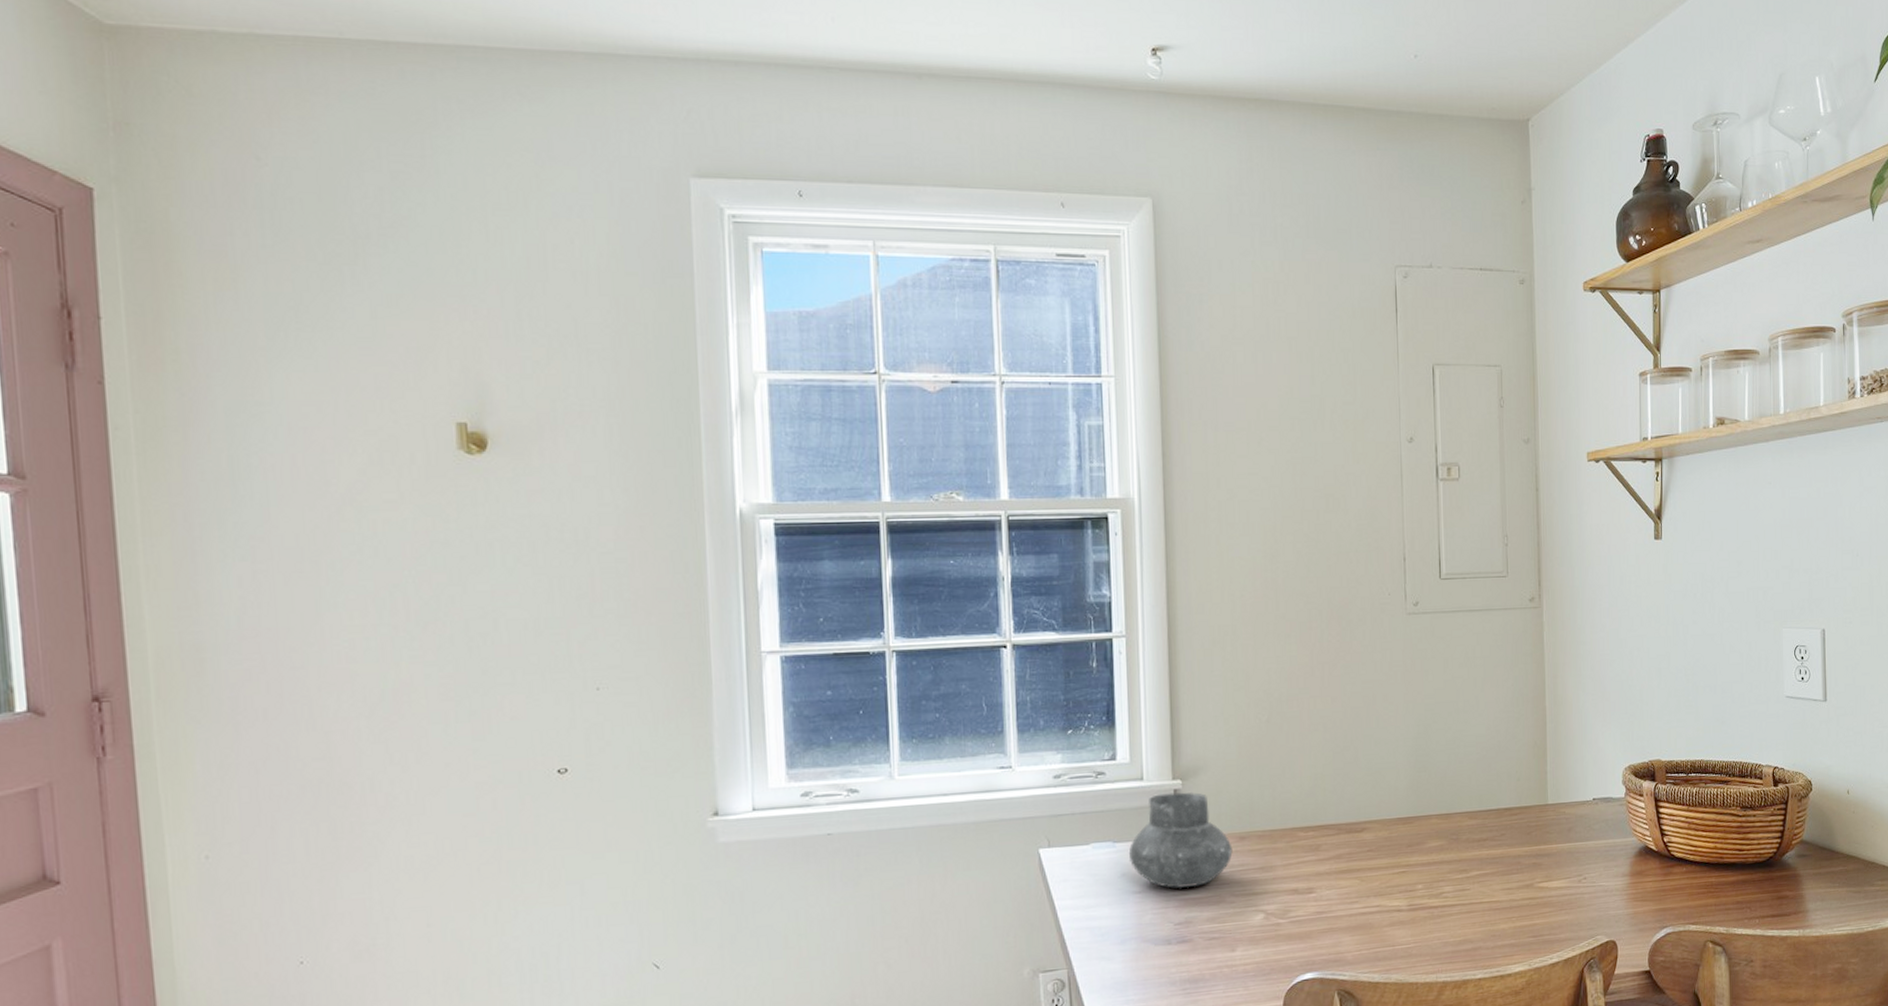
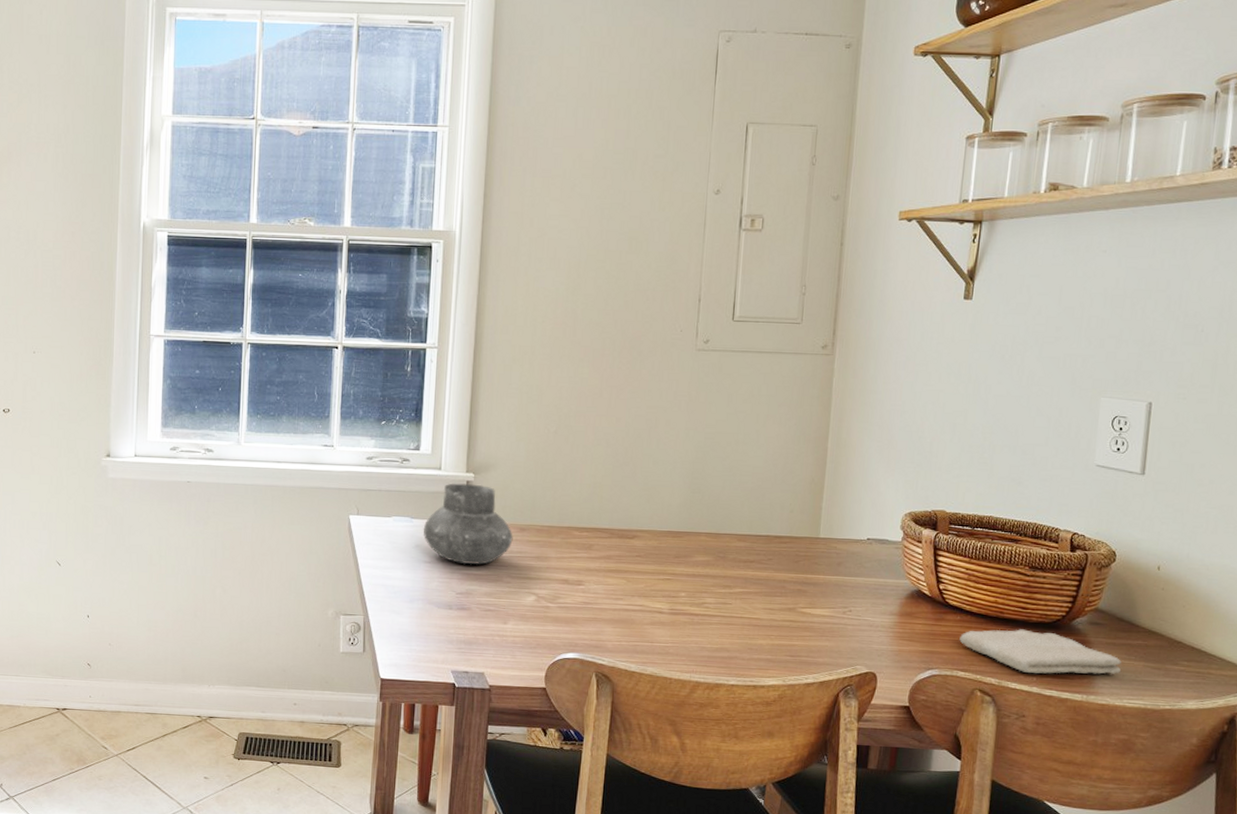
washcloth: none [1687,871,1828,916] -> present [959,629,1121,674]

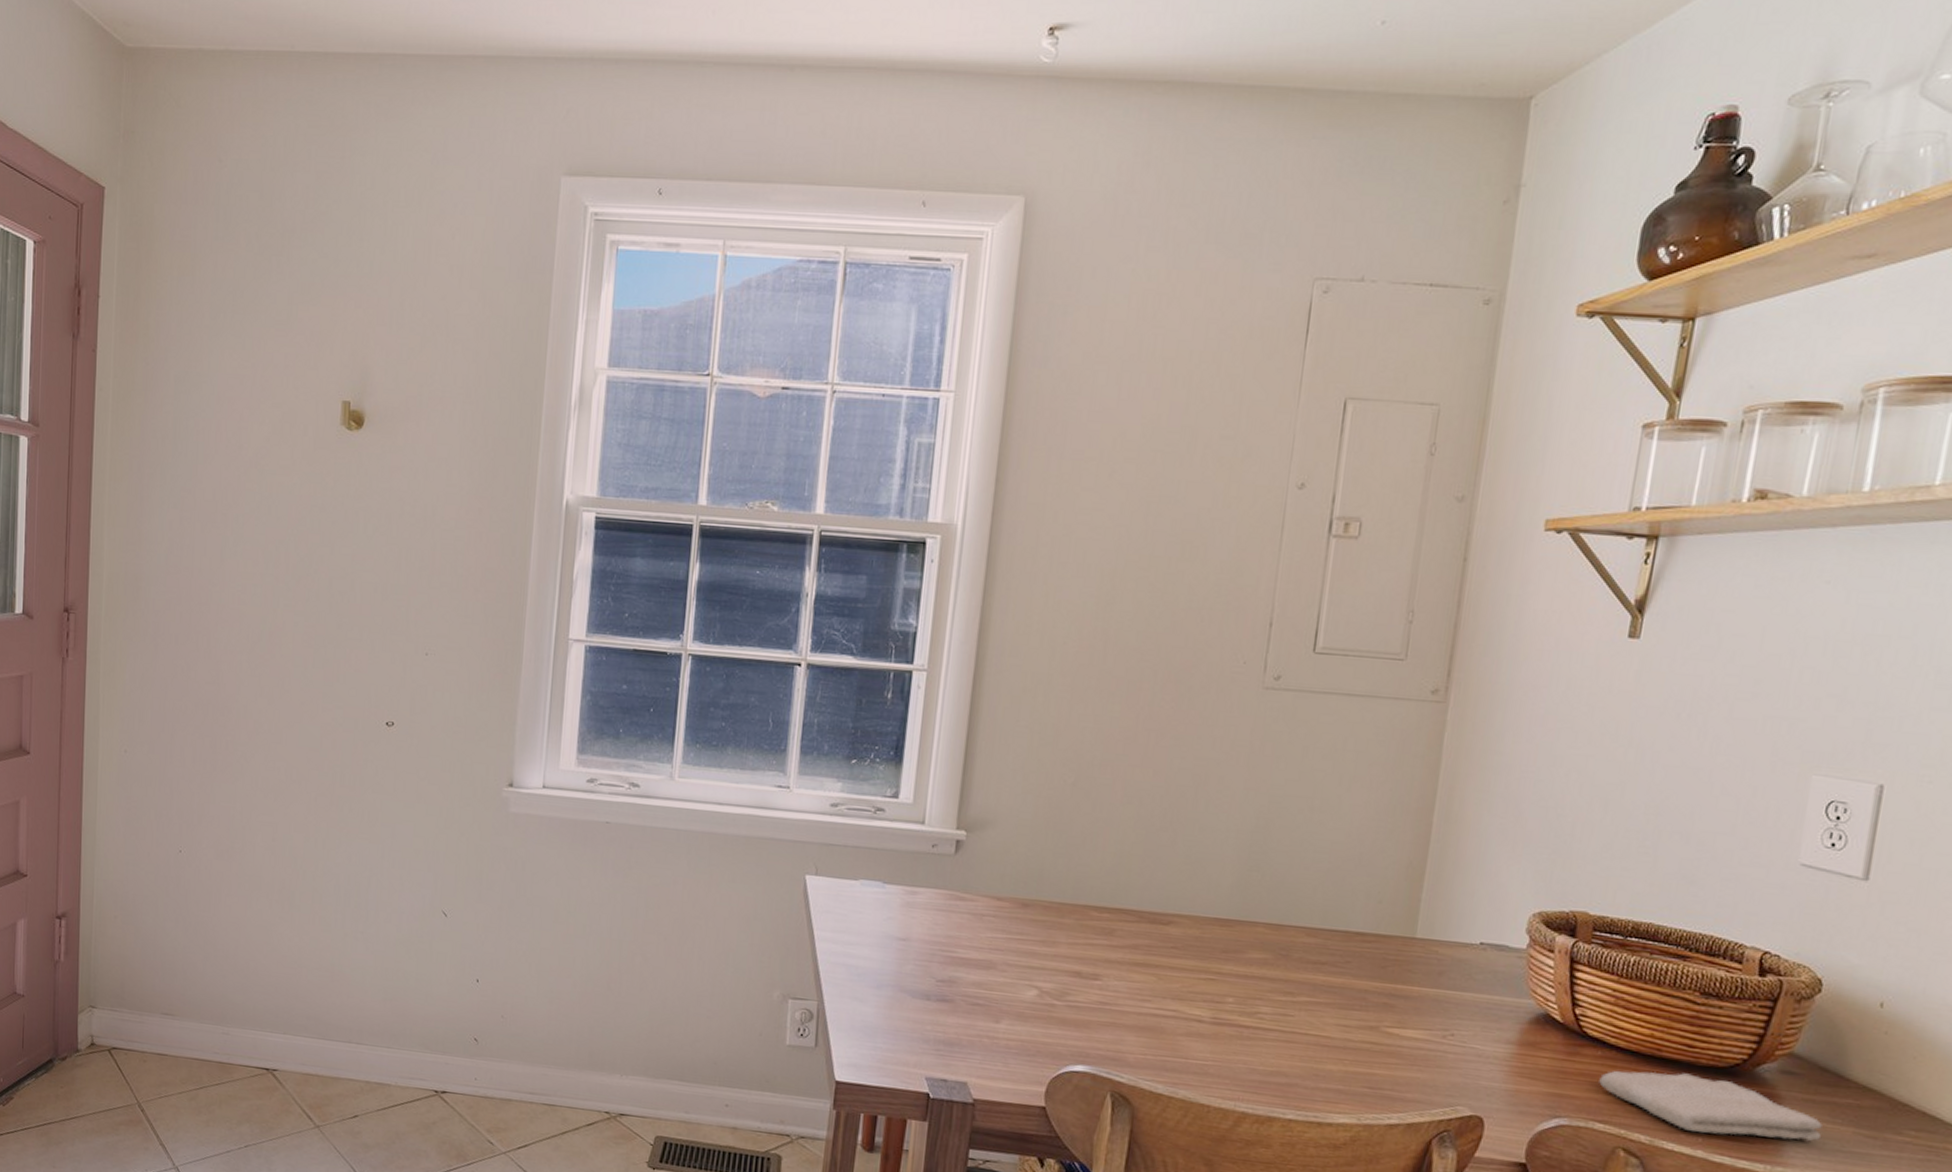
vase: present [423,483,513,565] -> none [897,841,1013,947]

